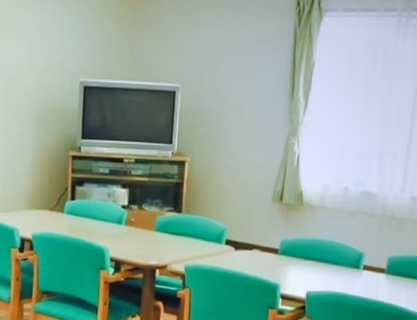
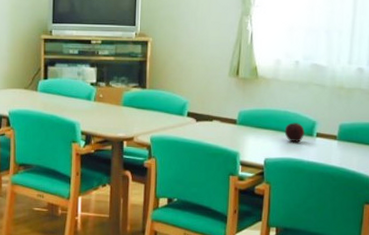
fruit: none [329,254,351,275] -> present [284,123,305,143]

